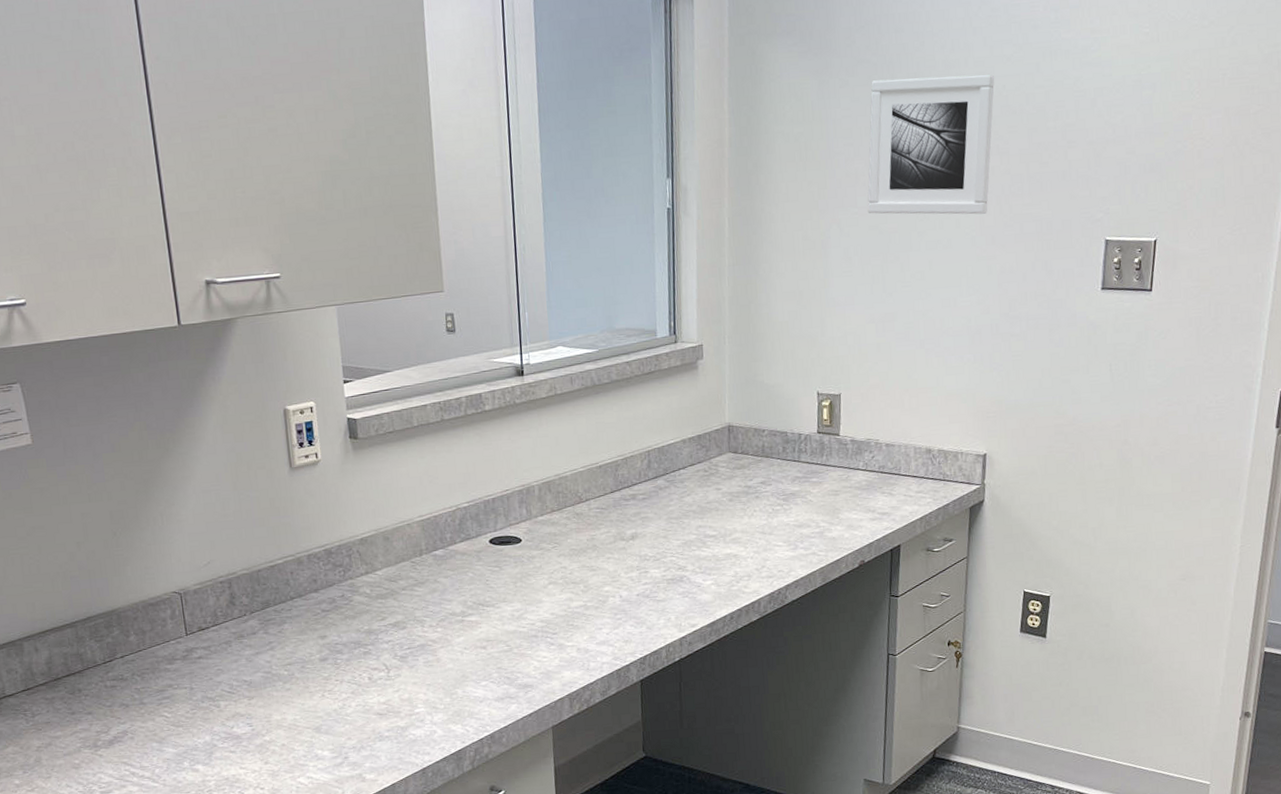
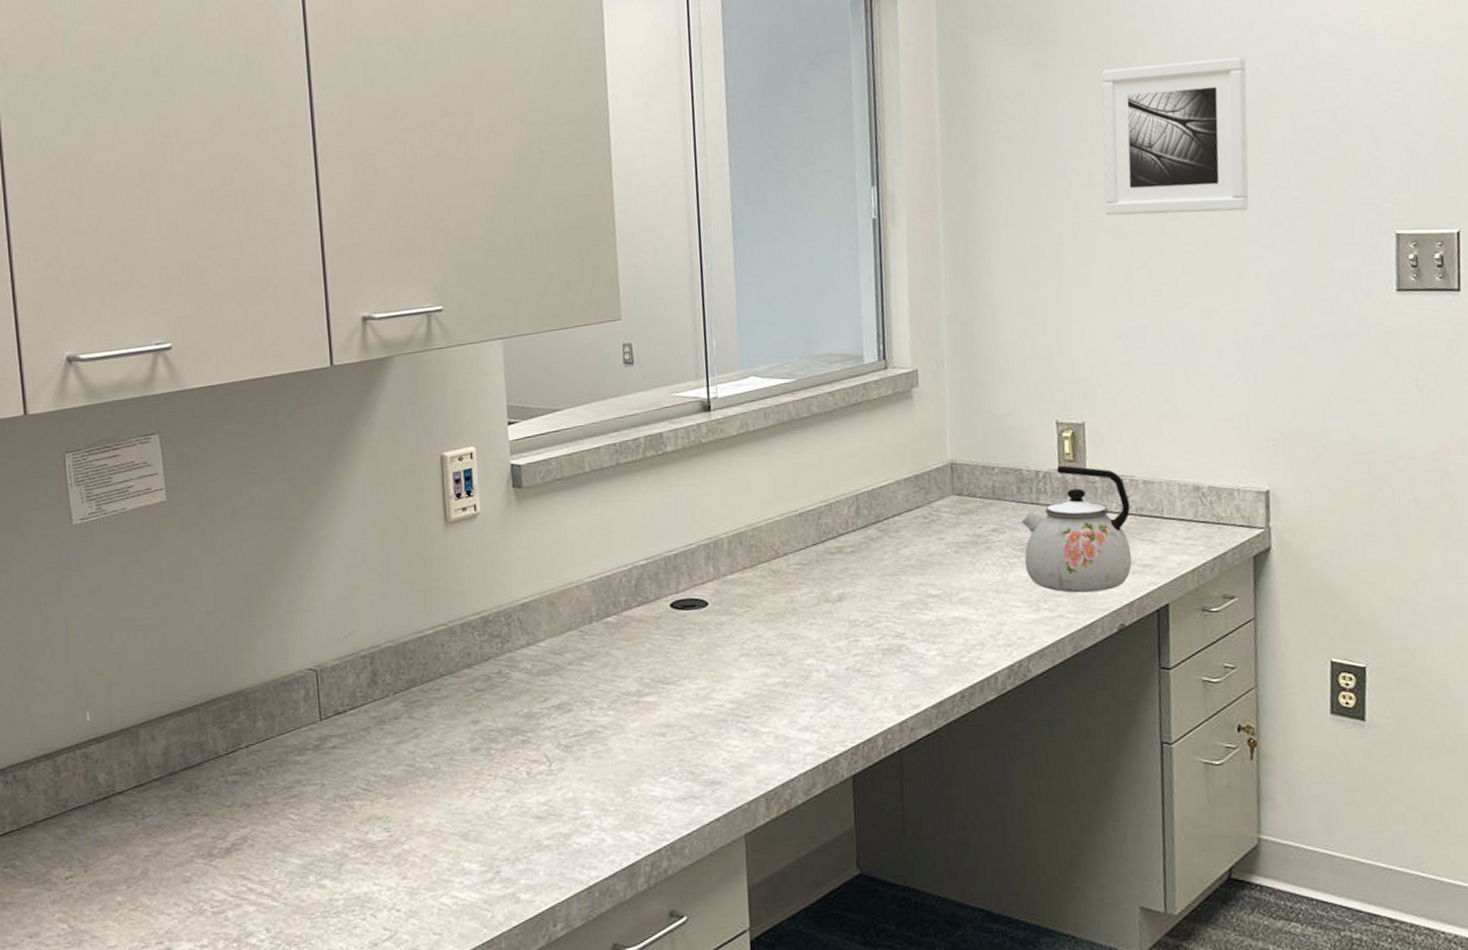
kettle: none [786,429,874,536] -> present [1022,465,1133,593]

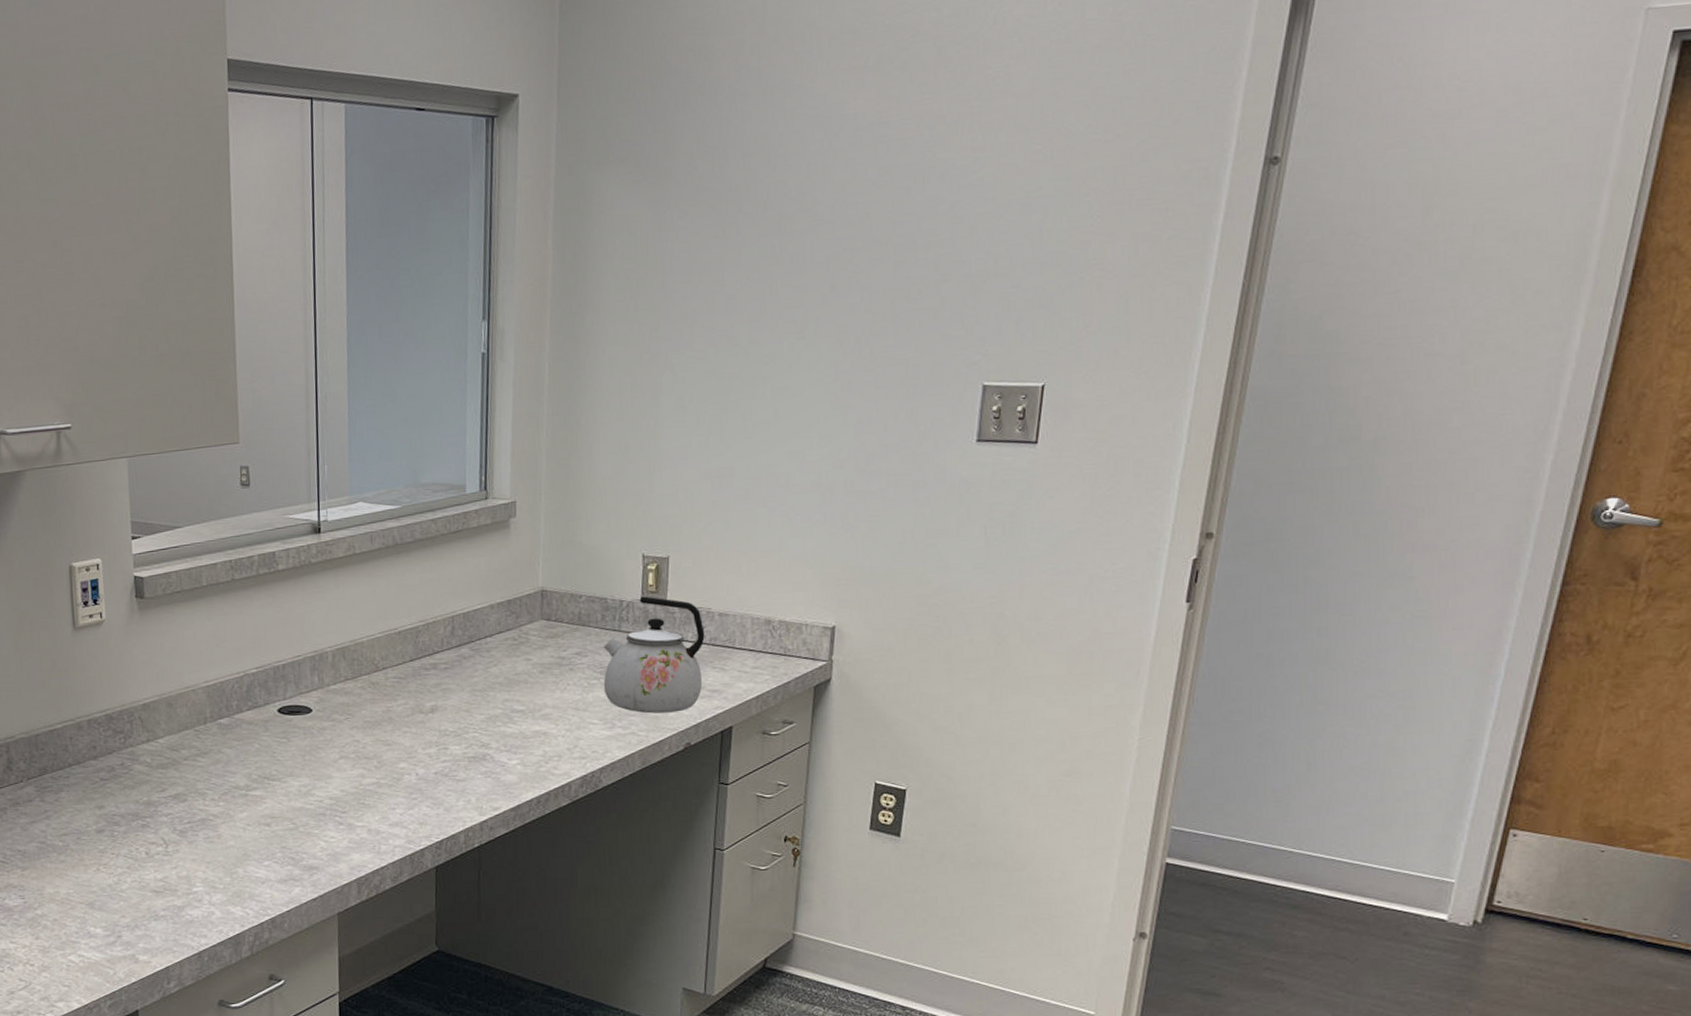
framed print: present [1101,57,1249,216] -> none [705,201,856,358]

